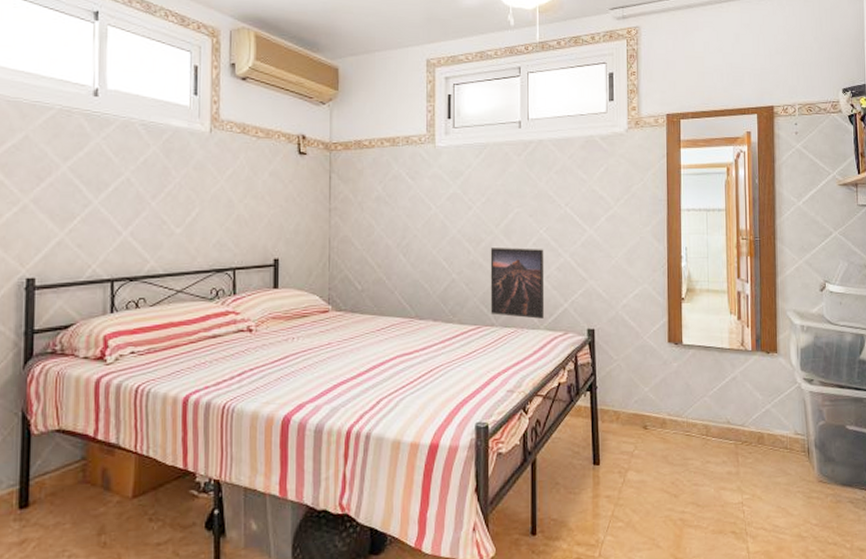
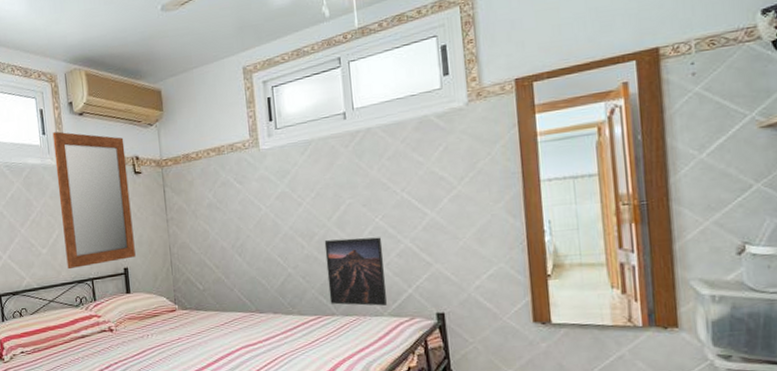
mirror: none [205,94,291,255] -> present [52,131,136,270]

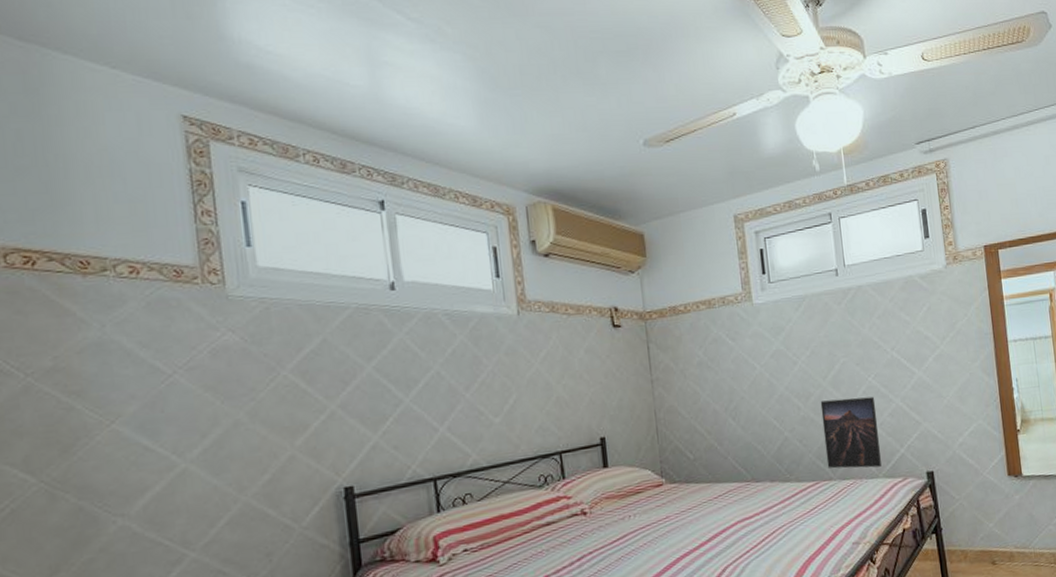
mirror: present [52,131,136,270] -> none [509,275,615,442]

